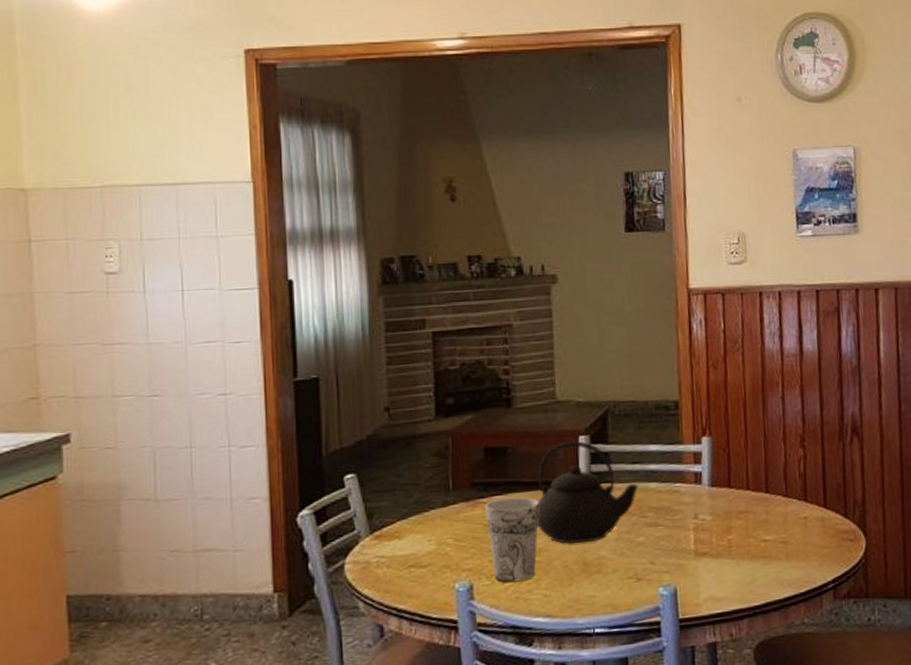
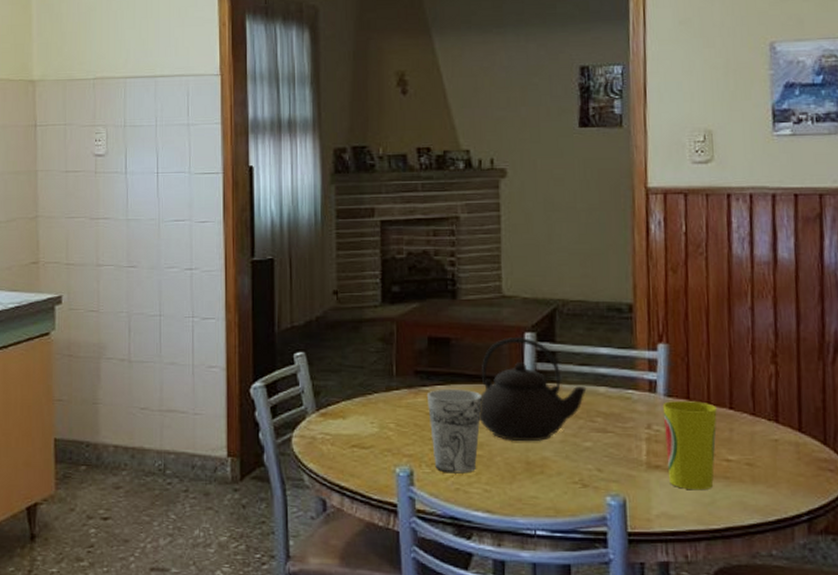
cup: none [707,488,755,572] -> present [662,401,717,491]

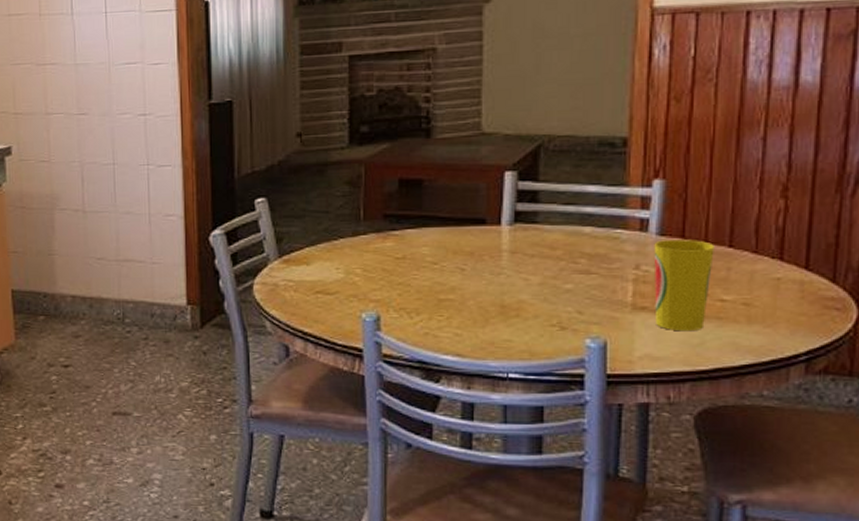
cup: present [426,388,482,474] -> none [396,232,455,318]
teapot: present [478,336,587,442] -> none [451,176,571,285]

